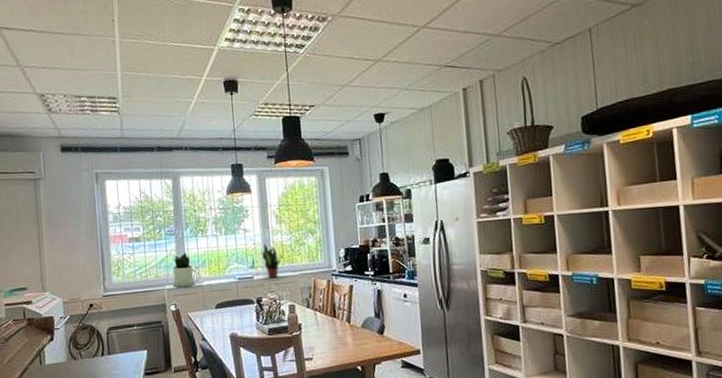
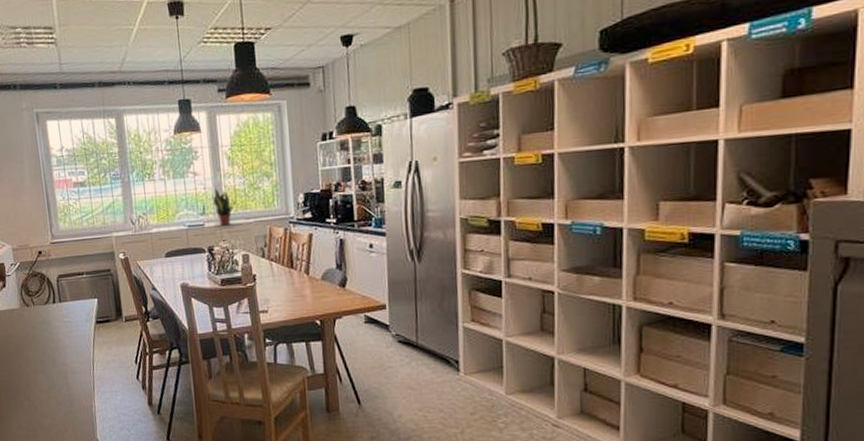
planter: present [172,252,195,288] -> none [119,198,144,235]

